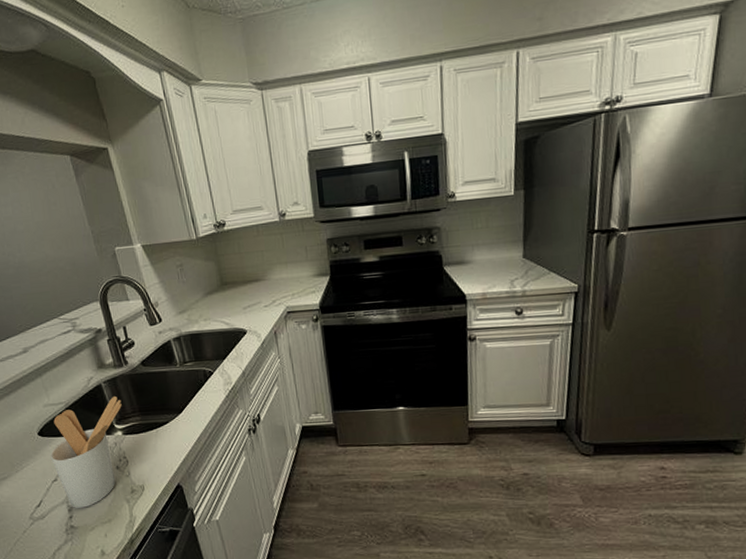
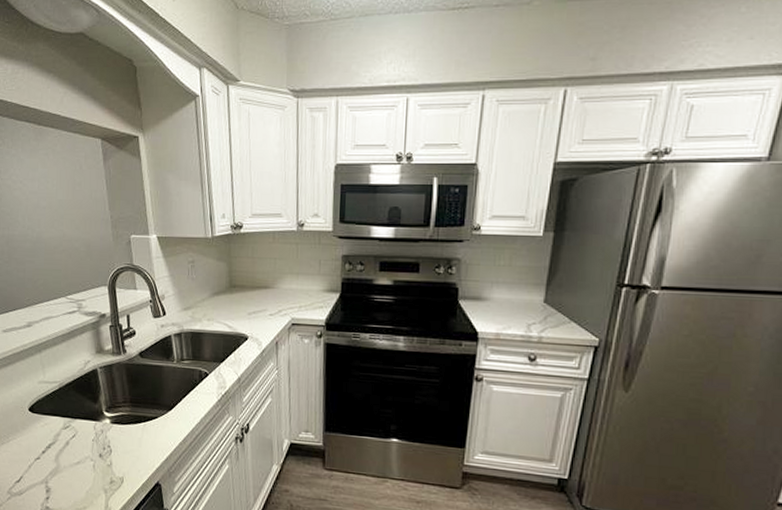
utensil holder: present [50,396,122,508] -> none [36,383,114,491]

